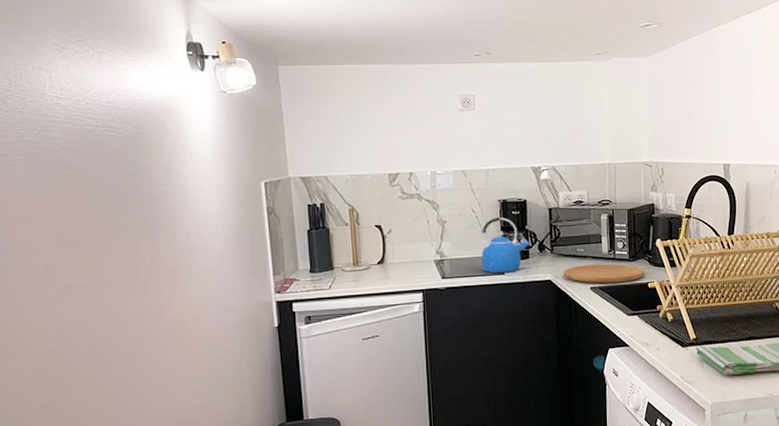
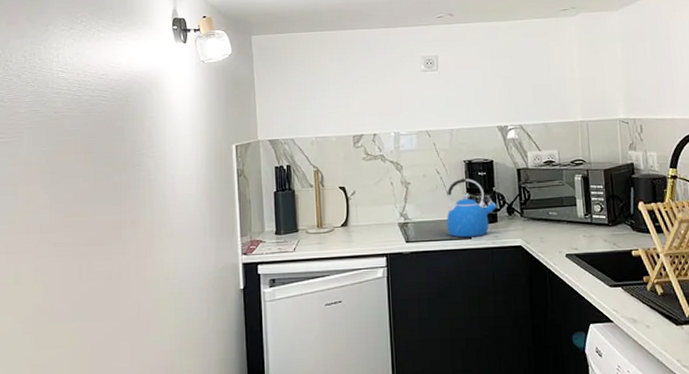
cutting board: present [563,263,645,284] -> none [535,228,627,250]

